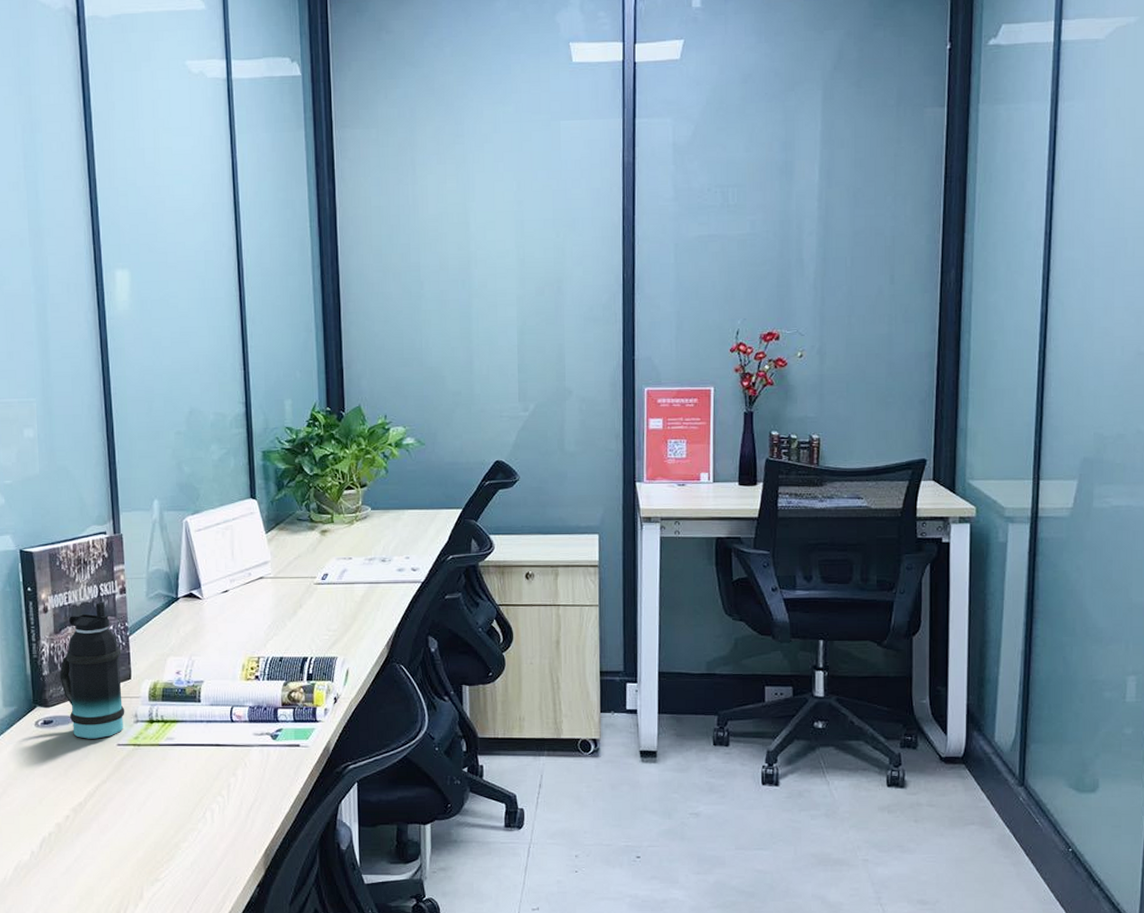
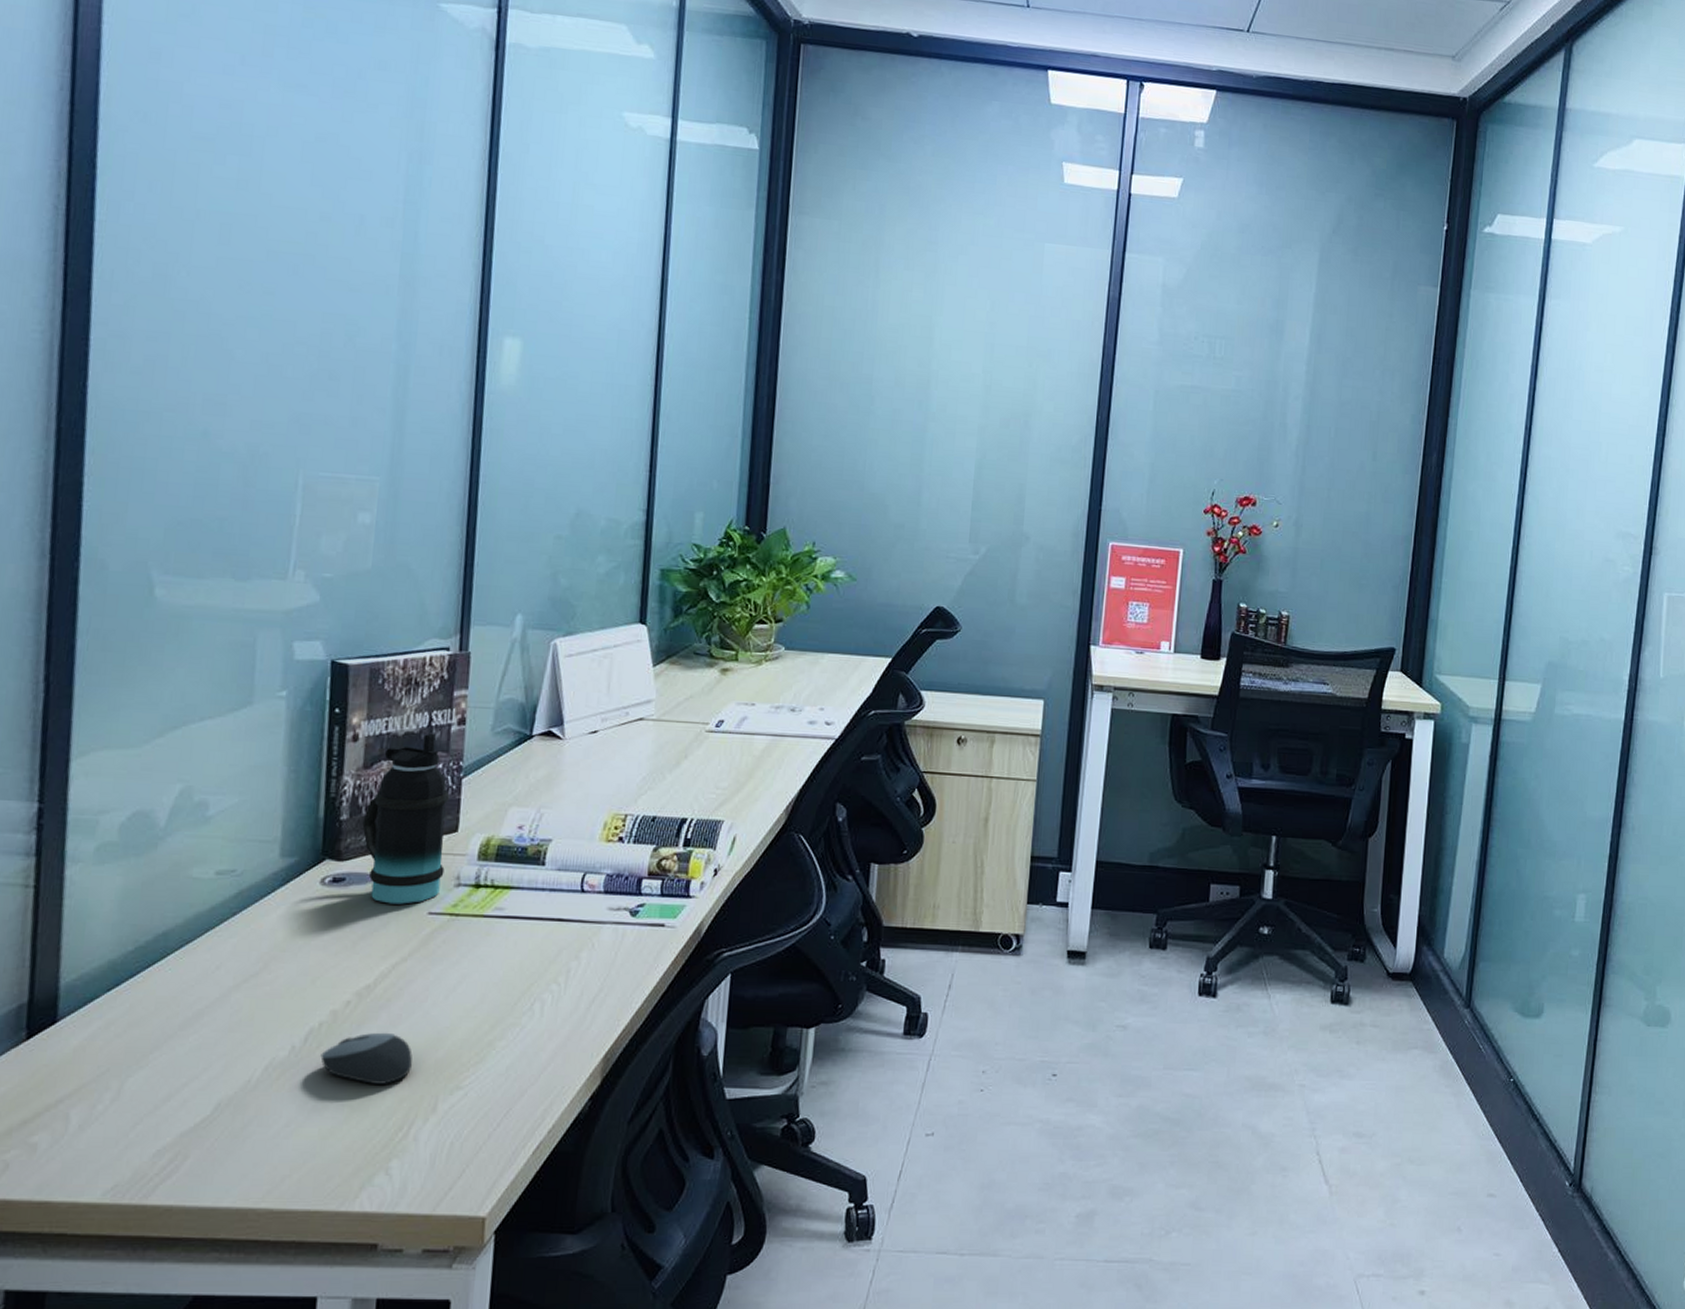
computer mouse: none [53,839,121,879] -> present [320,1032,413,1084]

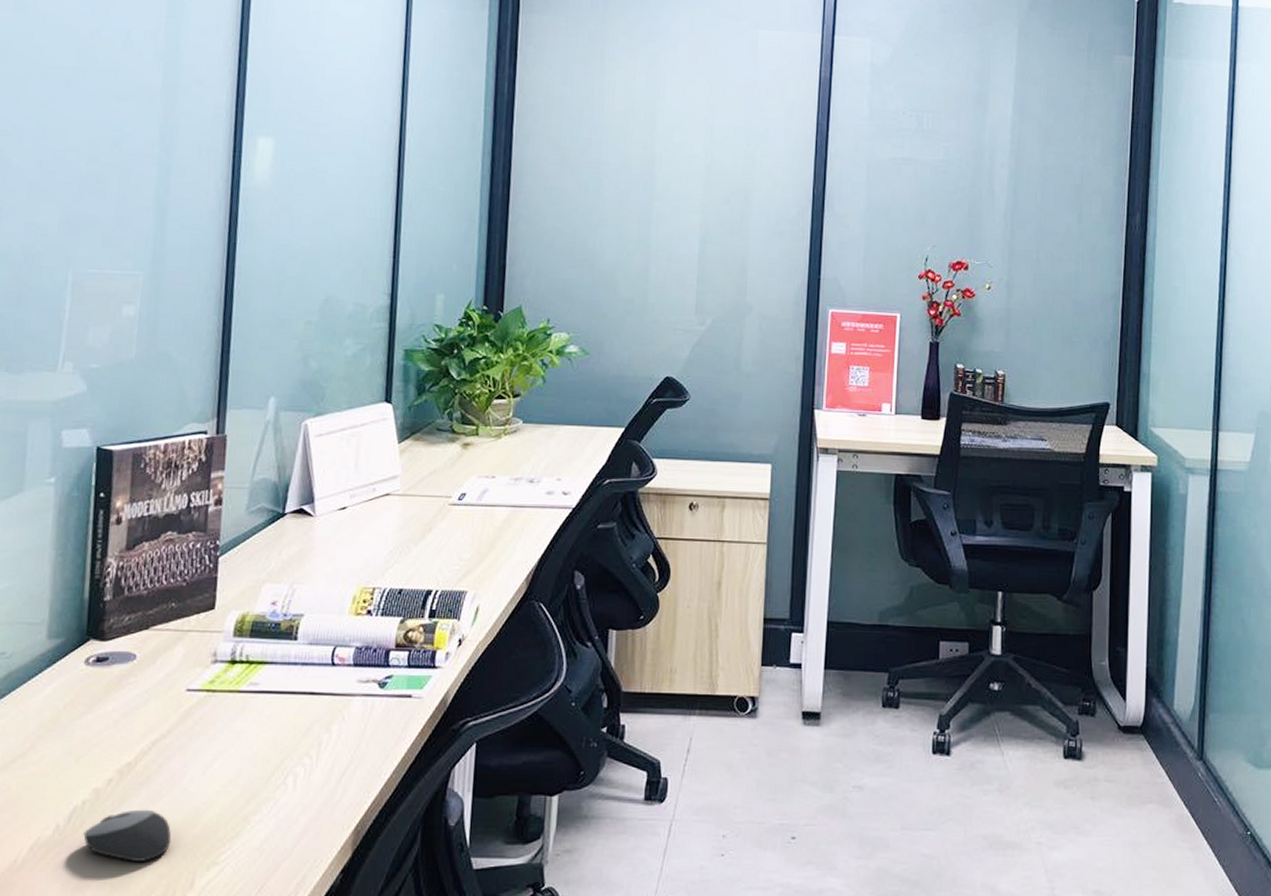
bottle: present [362,733,450,904] -> none [124,514,207,682]

